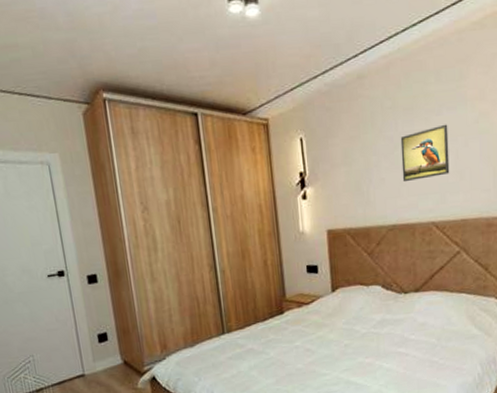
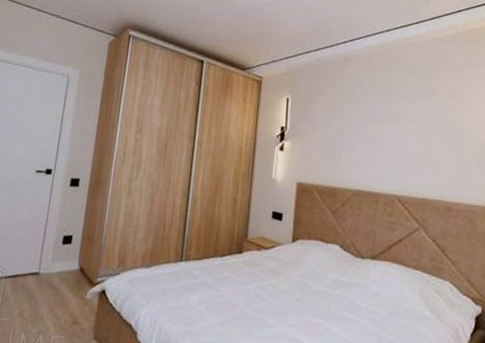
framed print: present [400,124,450,183] -> none [372,111,418,155]

